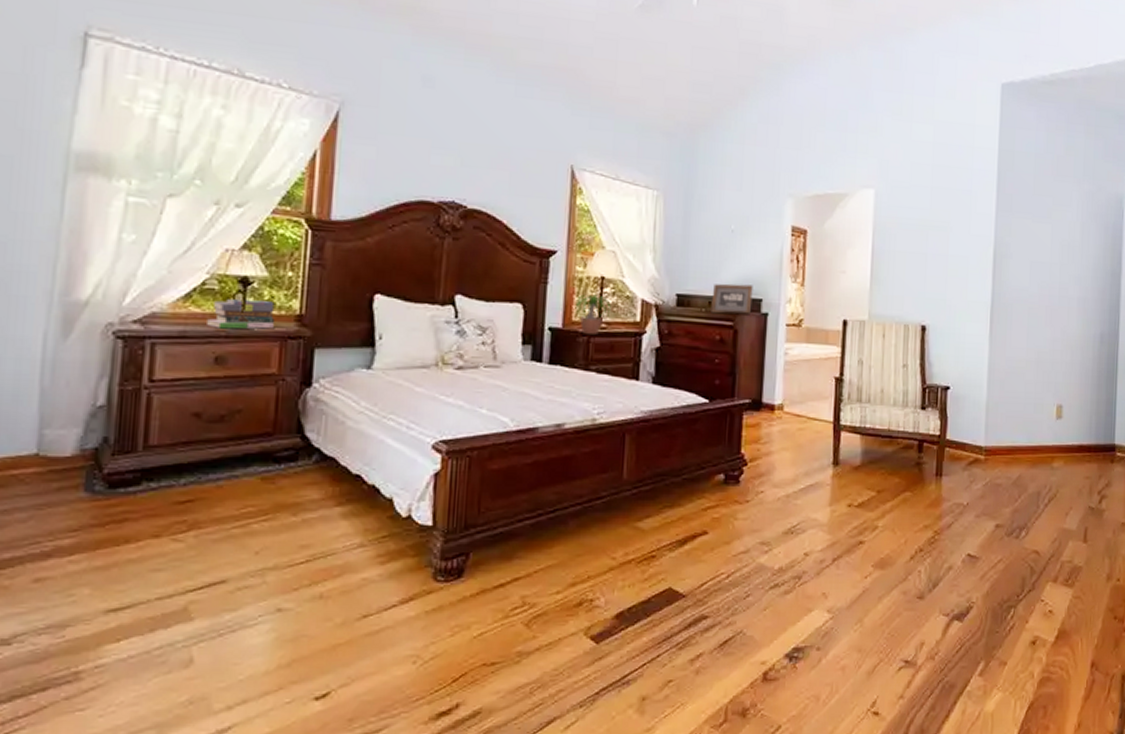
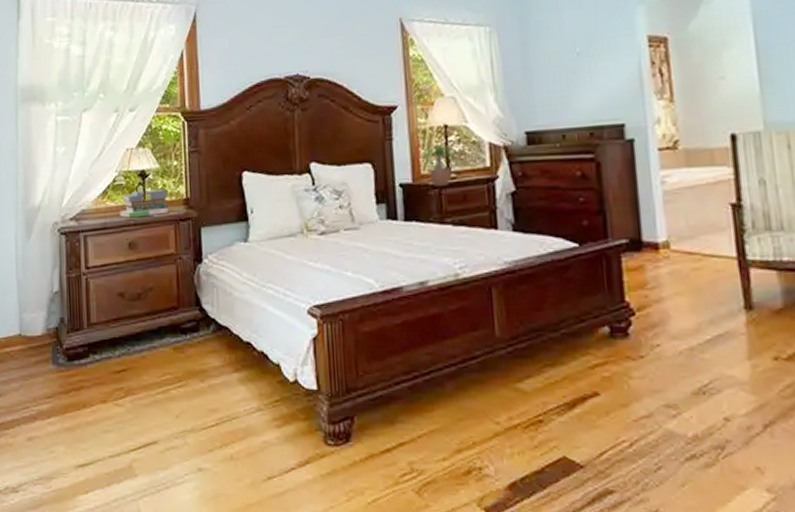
picture frame: present [711,283,753,316] -> none [565,109,613,148]

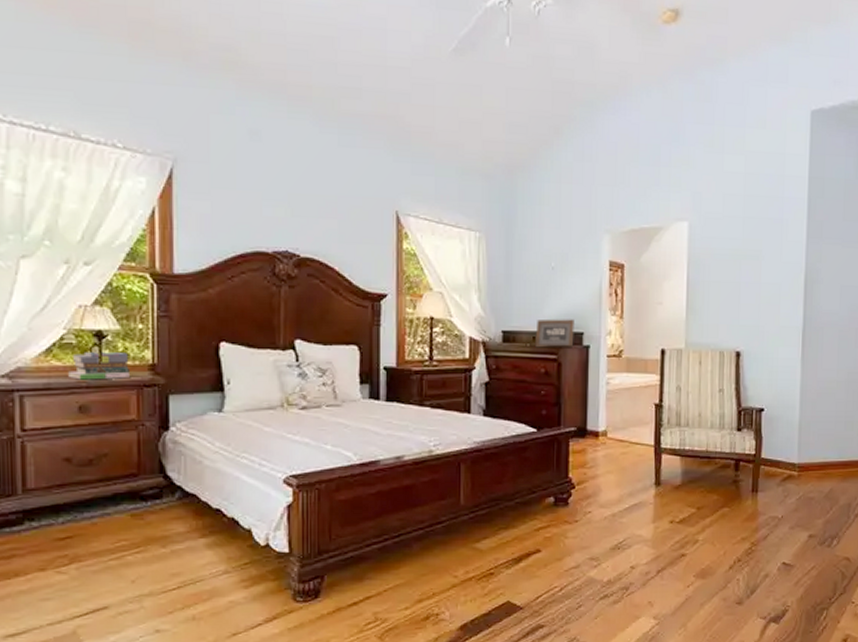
potted plant: present [422,144,459,186] -> none [407,334,441,372]
picture frame: none [565,109,613,148] -> present [535,319,574,348]

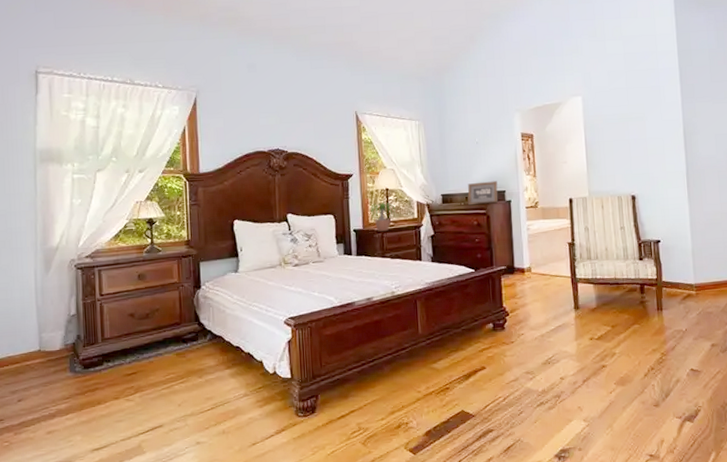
books: present [68,352,129,380] -> none [130,233,172,256]
potted plant: none [407,334,441,372] -> present [370,202,396,231]

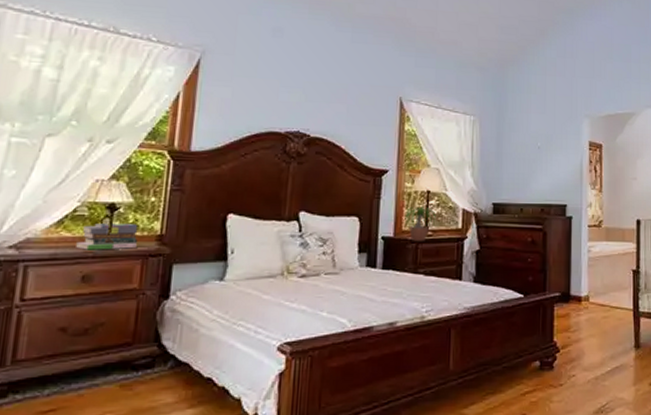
books: none [130,233,172,256] -> present [76,224,138,250]
picture frame: present [467,181,498,206] -> none [523,192,558,219]

